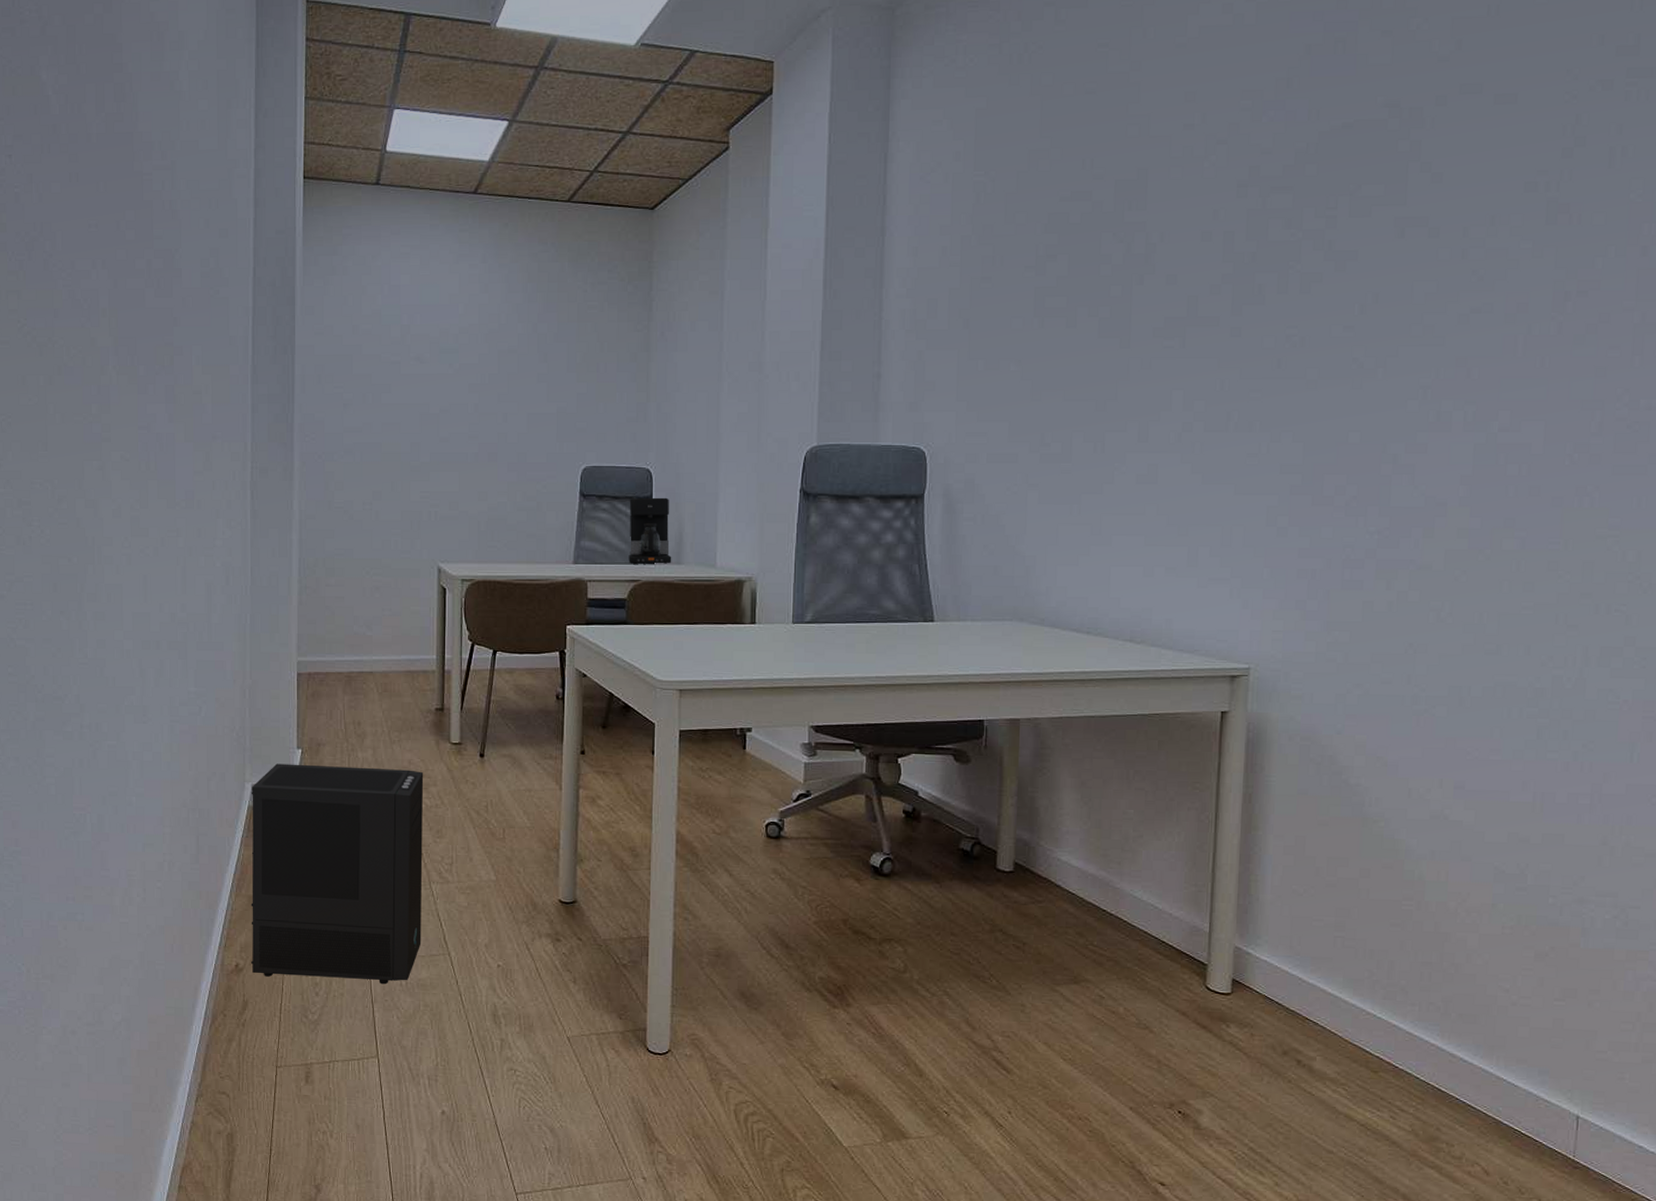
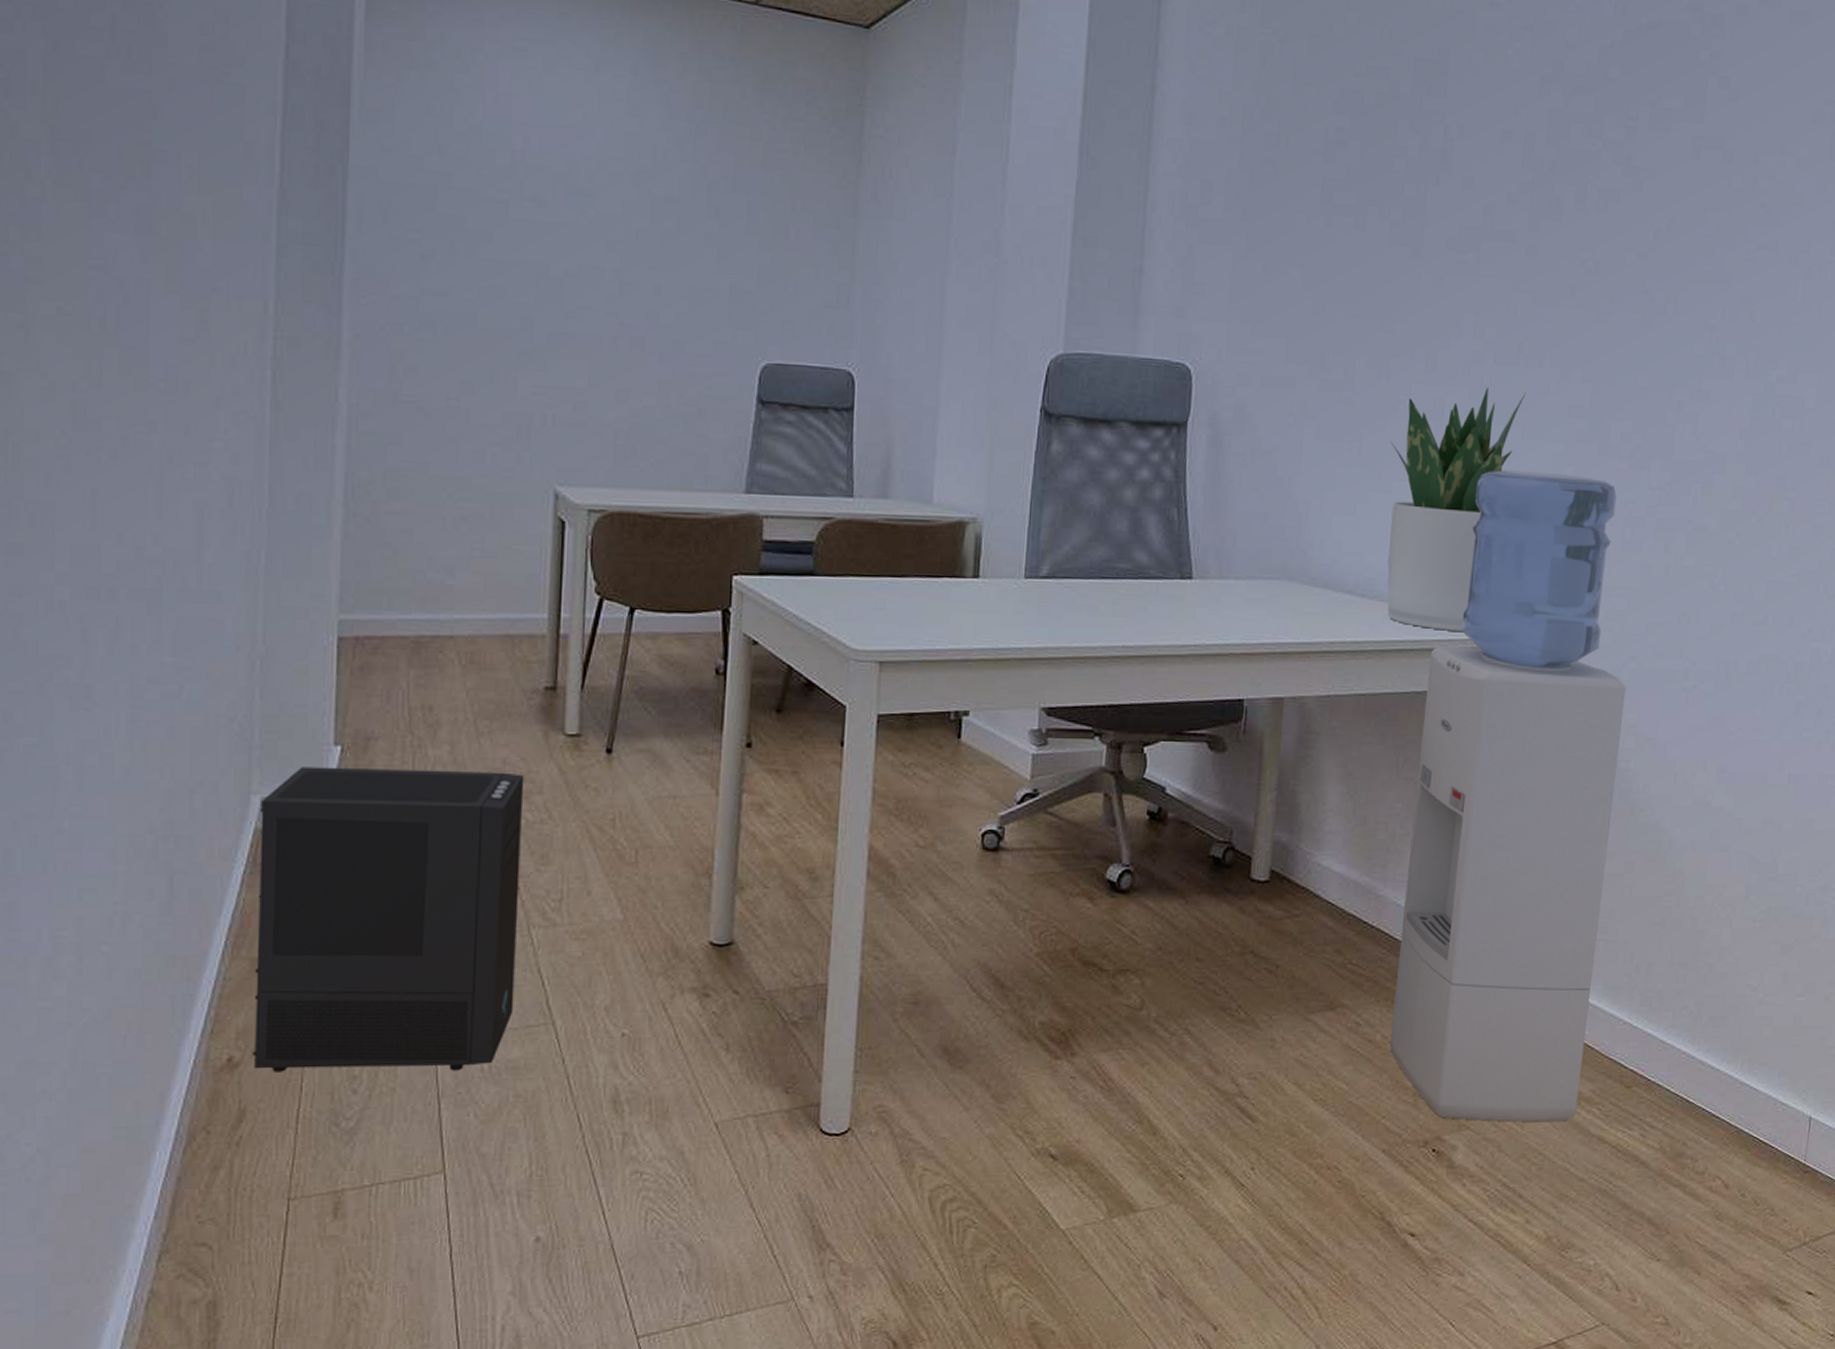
coffee maker: present [628,497,672,564] -> none [819,408,876,498]
planter: none [1108,452,1237,664] -> present [1387,387,1526,633]
water cooler: none [1133,522,1353,1098] -> present [1390,469,1626,1123]

